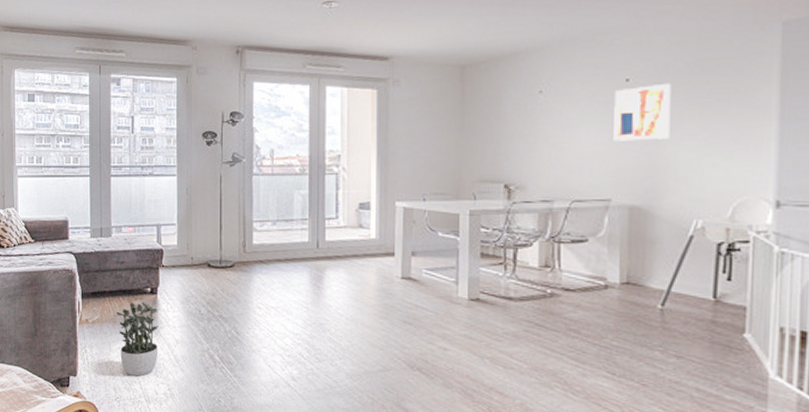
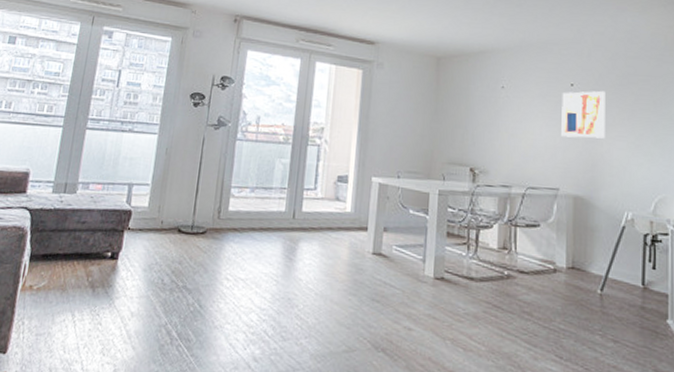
potted plant: present [114,302,160,377] -> none [63,267,118,355]

